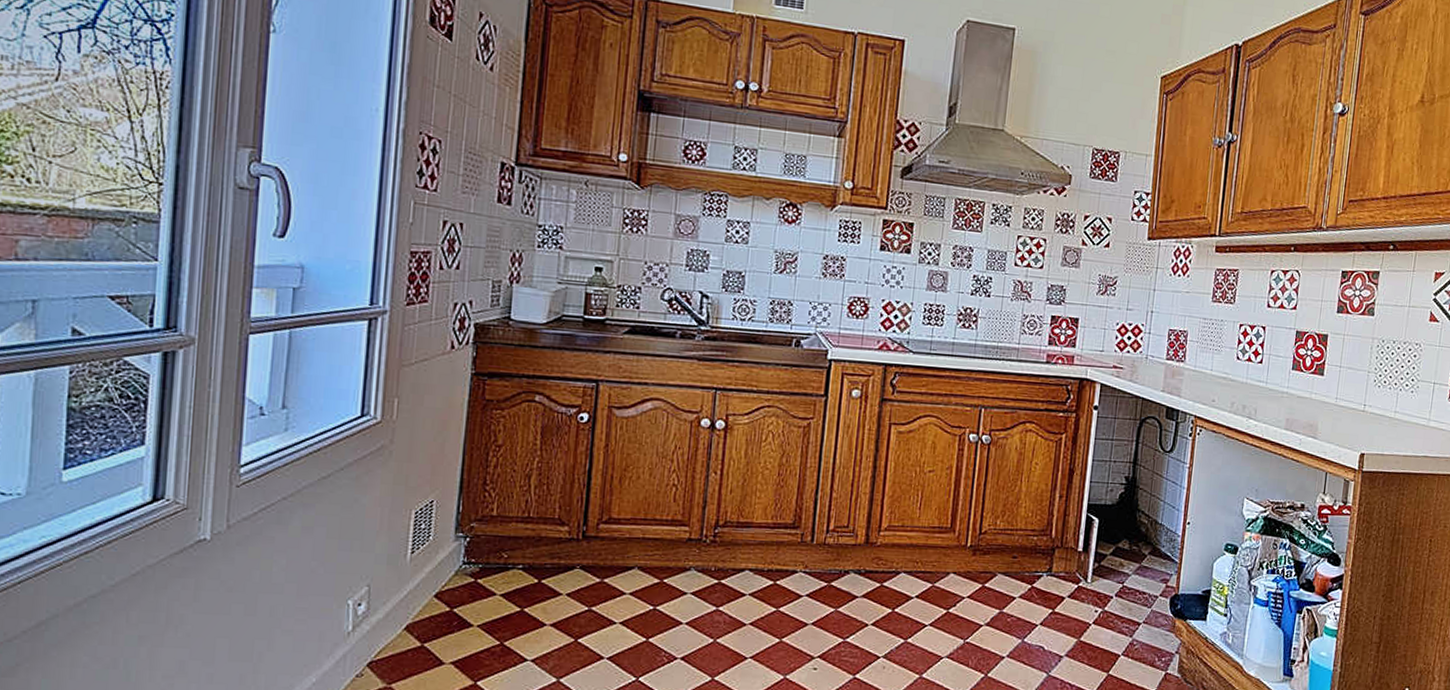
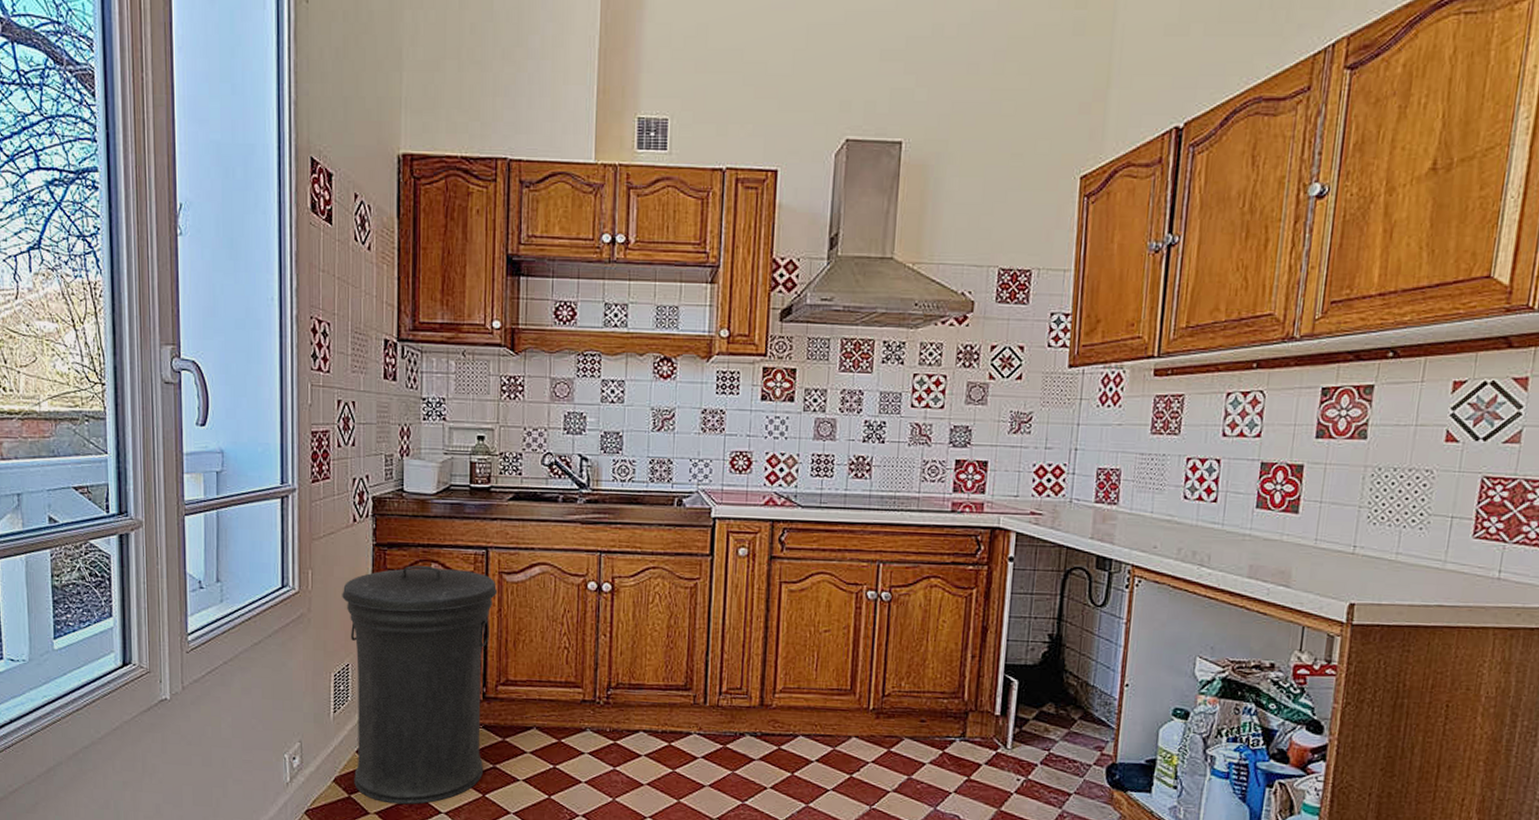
trash can: none [429,396,606,653] -> present [342,565,498,805]

